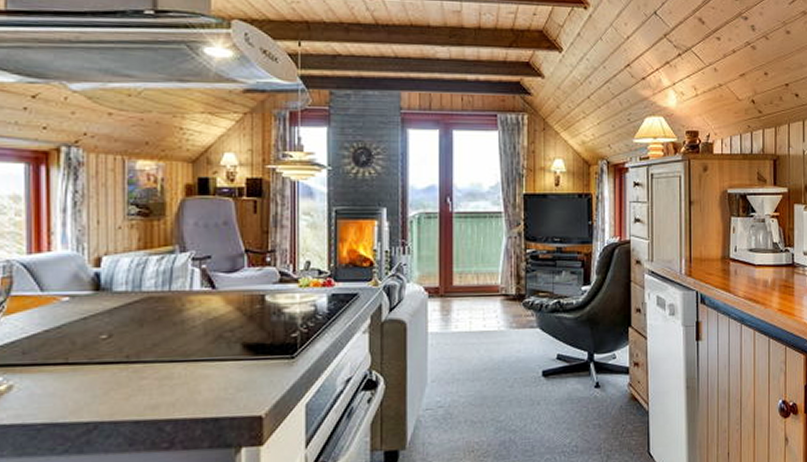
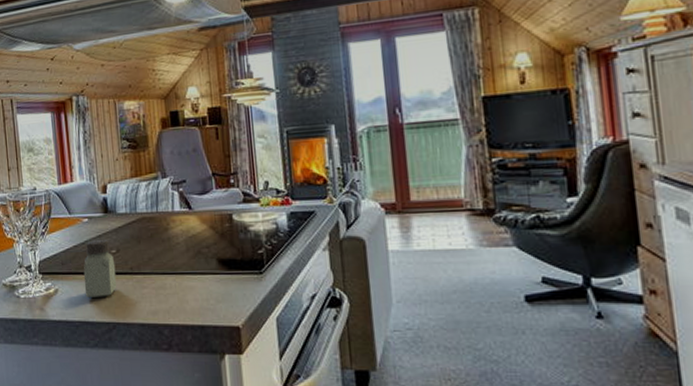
saltshaker: none [55,321,105,394] -> present [83,239,117,298]

